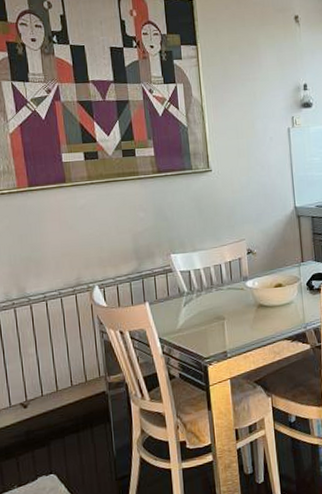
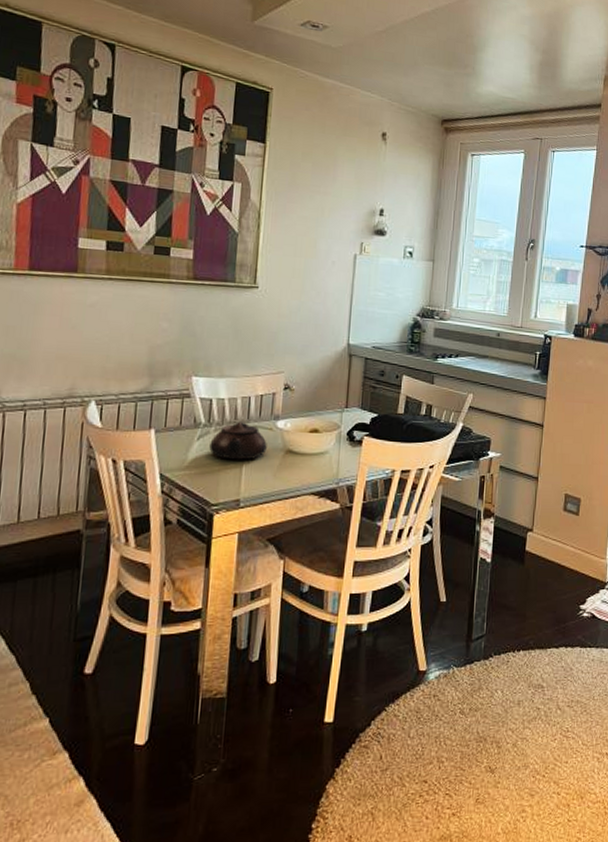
teapot: none [194,286,242,319] -> present [209,422,267,460]

